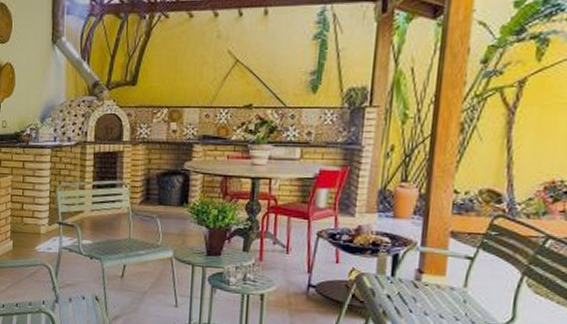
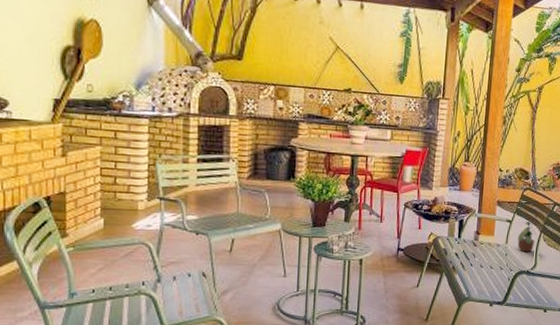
potted plant: none [483,256,515,301] -> present [517,219,536,253]

